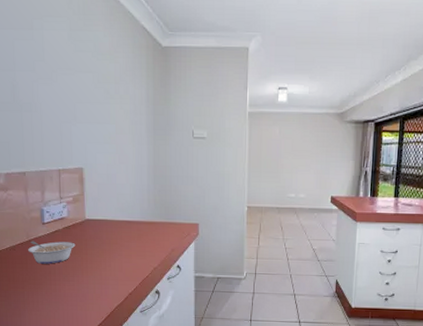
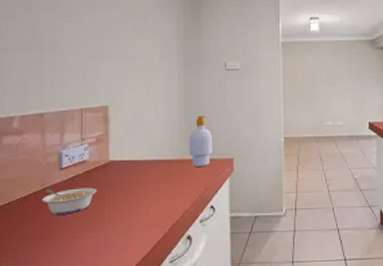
soap bottle: none [157,181,179,230] -> present [189,115,212,168]

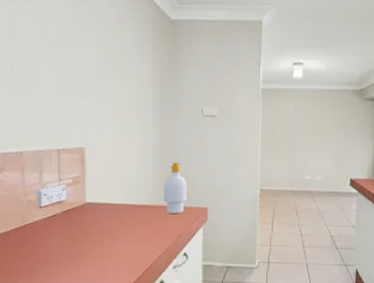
legume: present [42,187,97,215] -> none [23,226,75,251]

